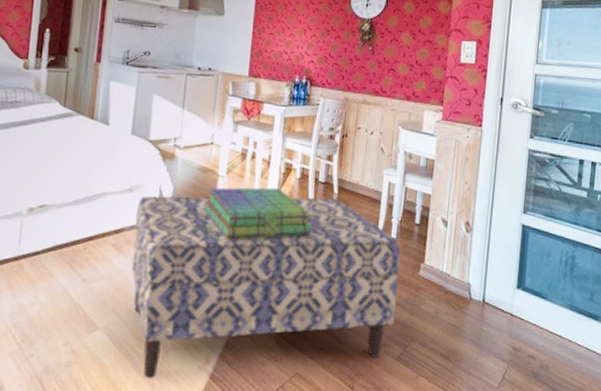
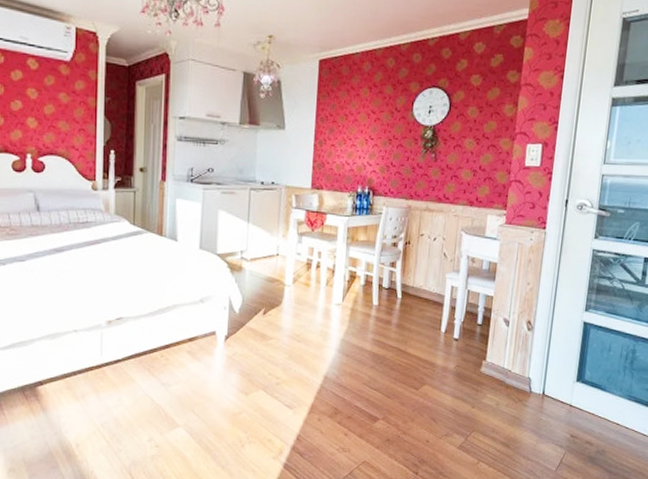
bench: present [132,196,401,379] -> none [207,302,463,469]
stack of books: present [204,187,312,240] -> none [272,294,377,344]

